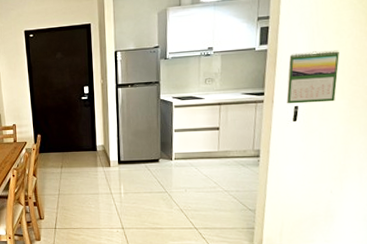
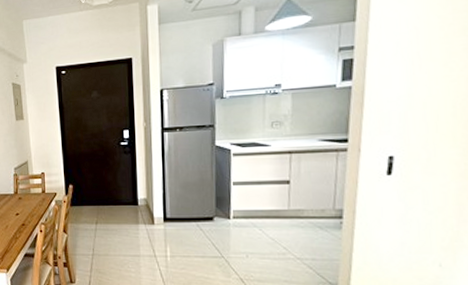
calendar: present [286,50,340,104] -> none [377,86,449,154]

